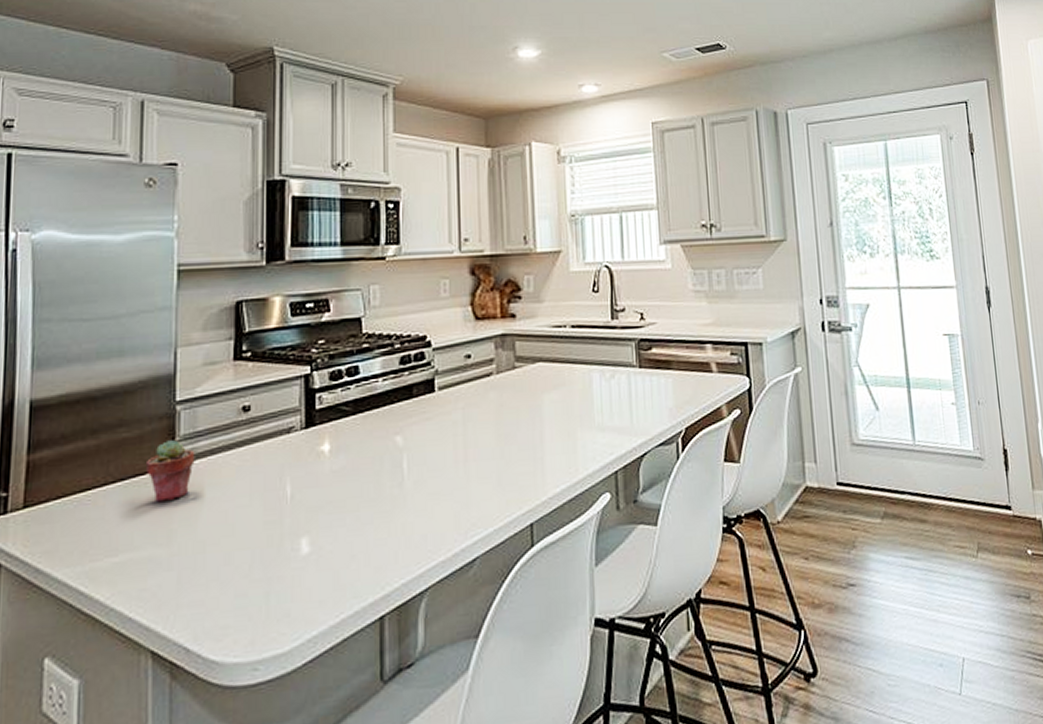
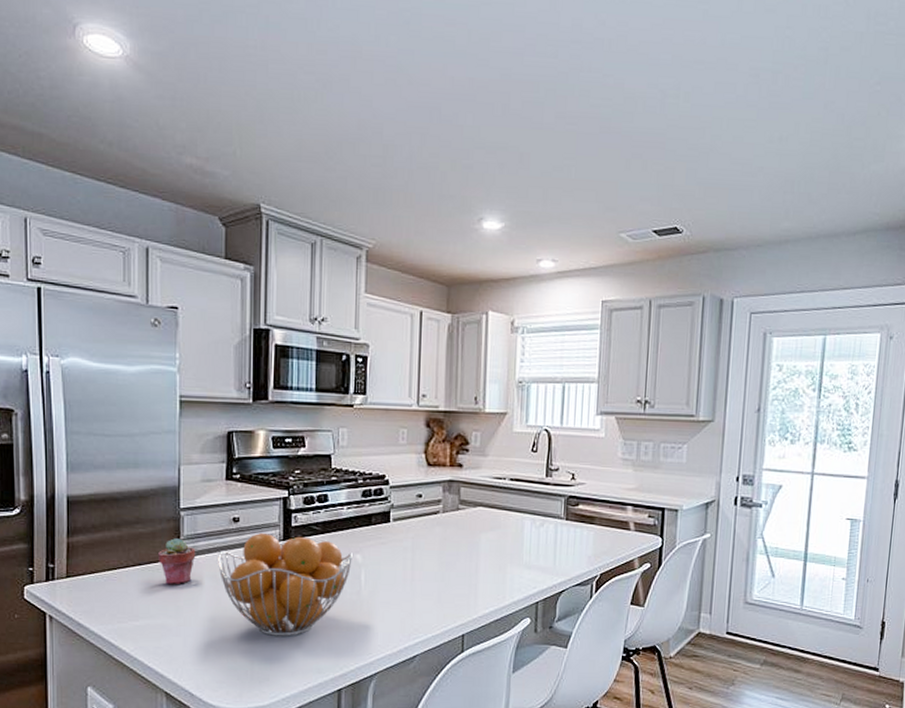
fruit basket: none [222,421,393,556] -> present [217,533,354,636]

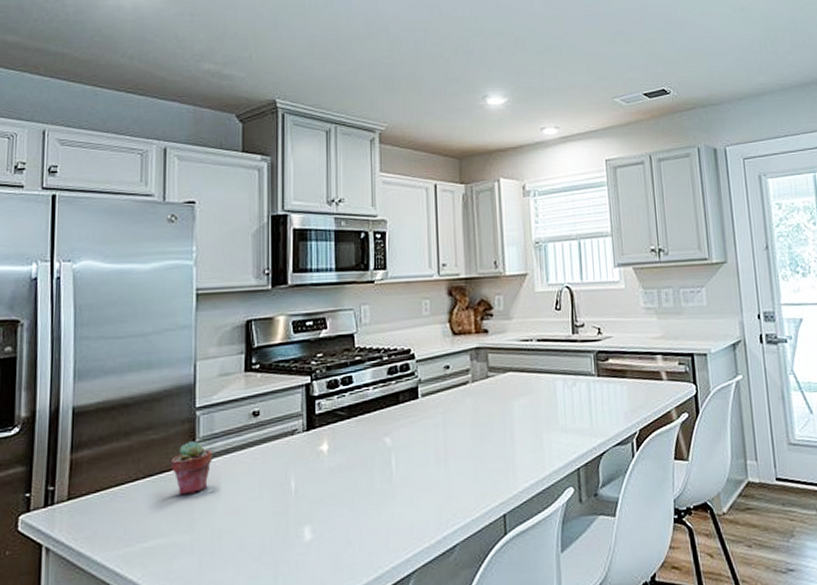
fruit basket: present [217,533,354,636] -> none [235,424,383,542]

